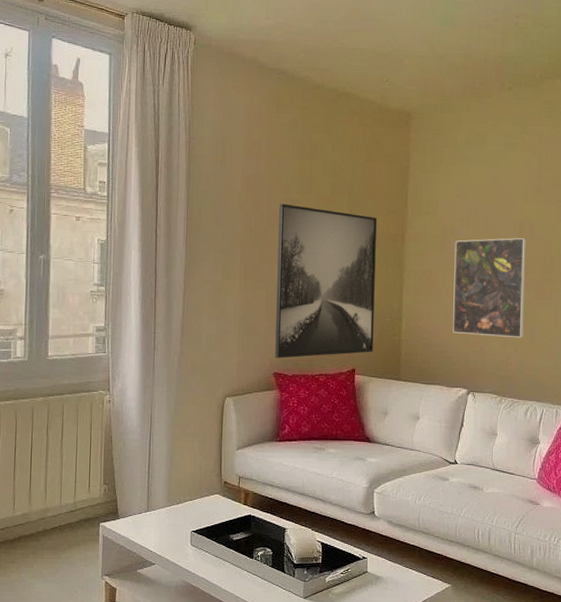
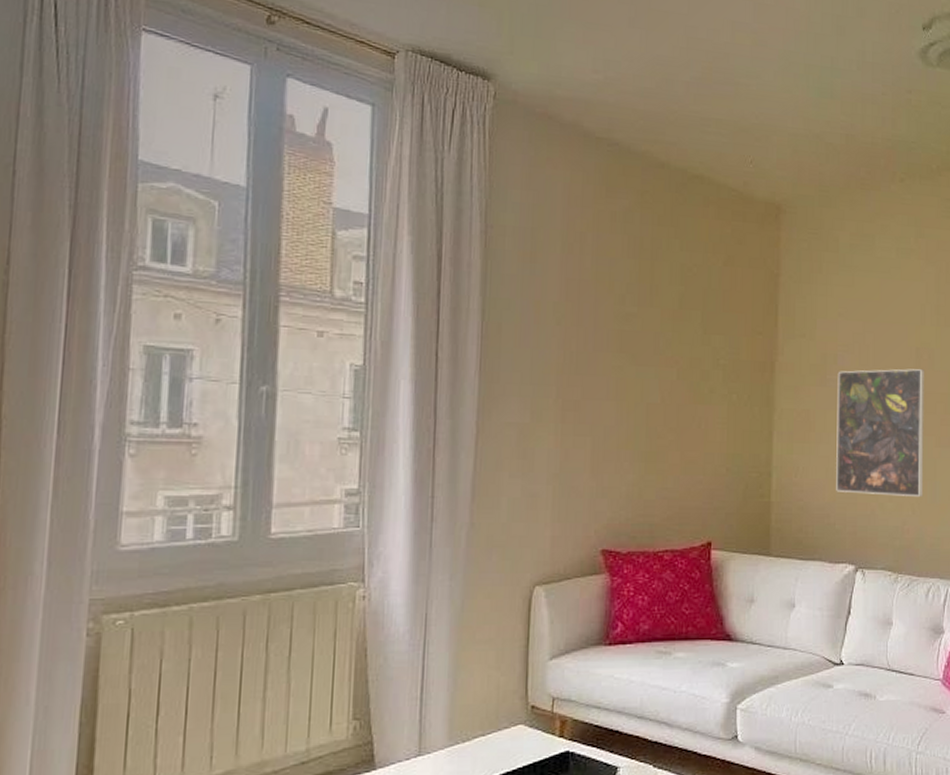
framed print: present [275,203,377,358] -> none [603,318,739,530]

